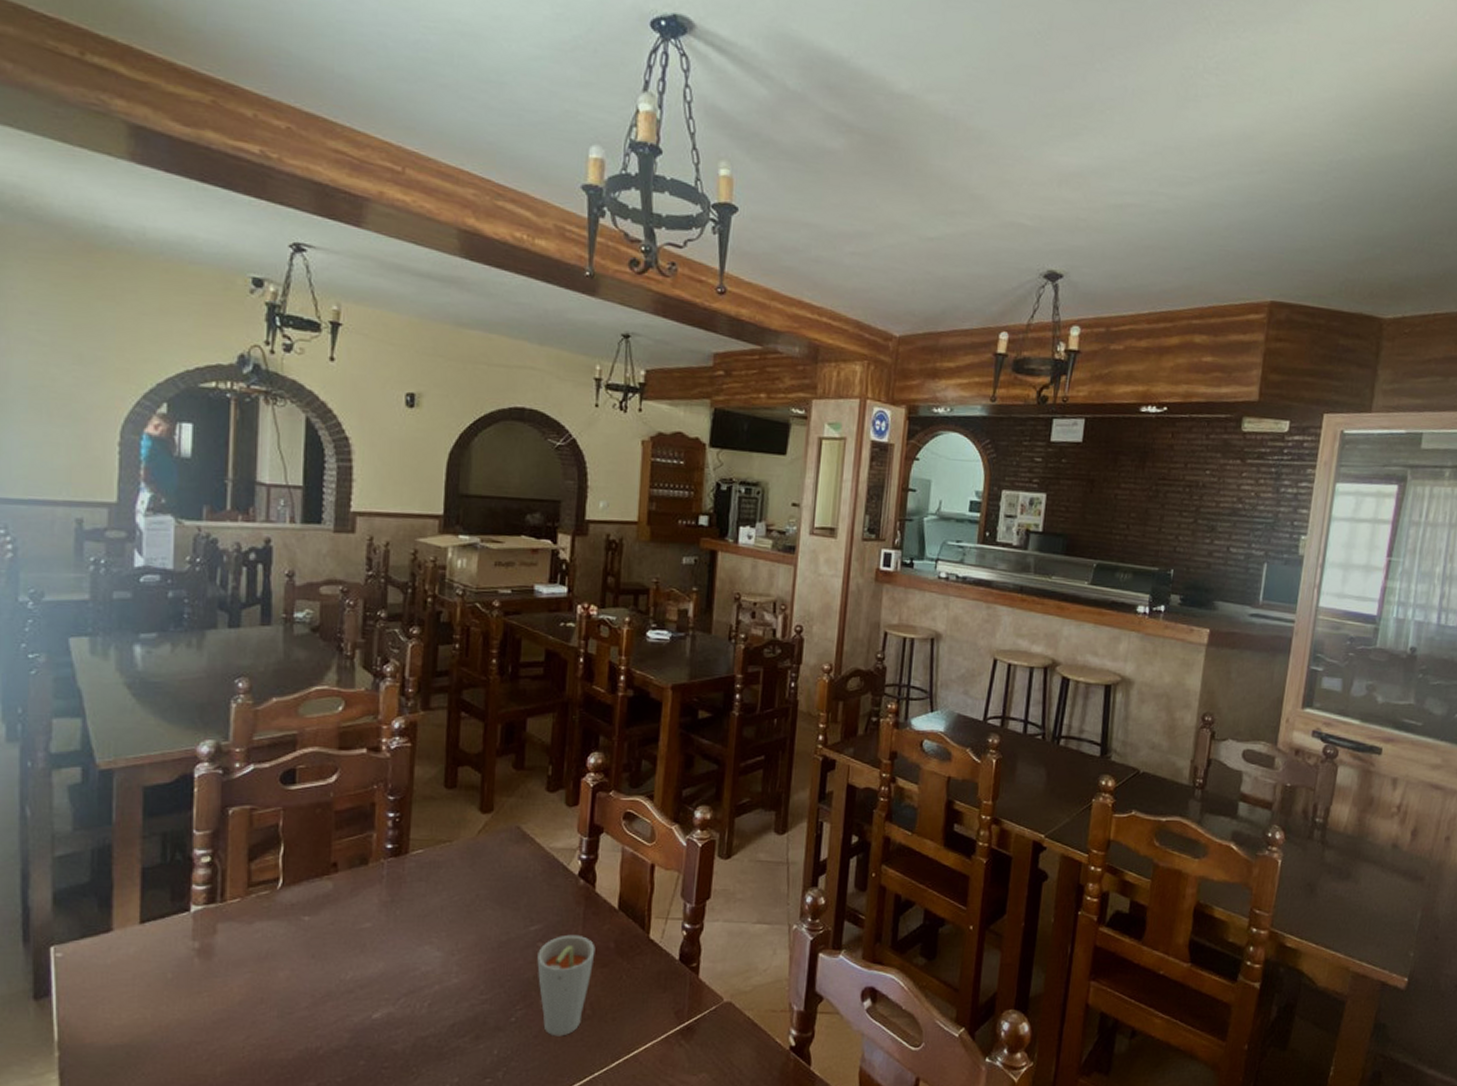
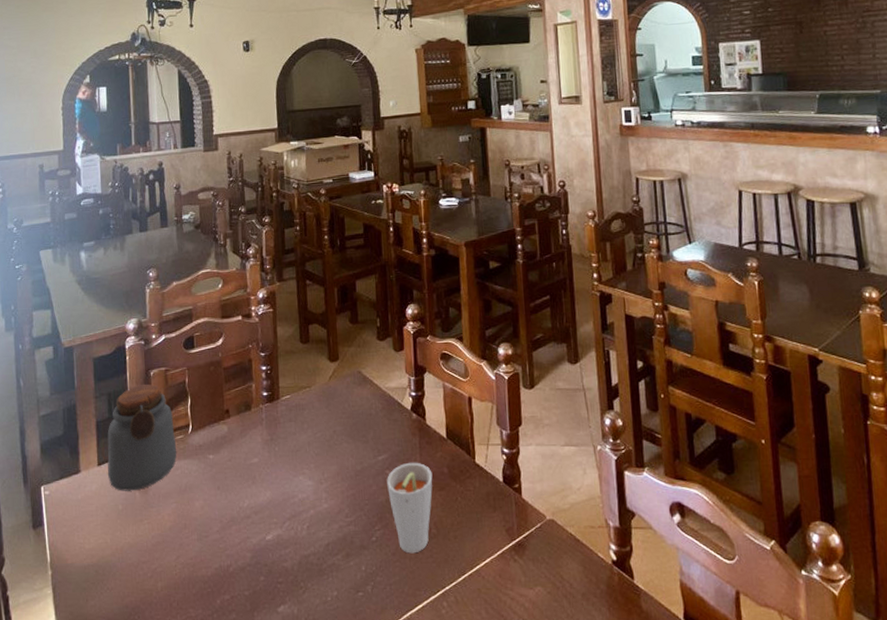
jar: none [155,824,259,956] -> present [107,384,177,491]

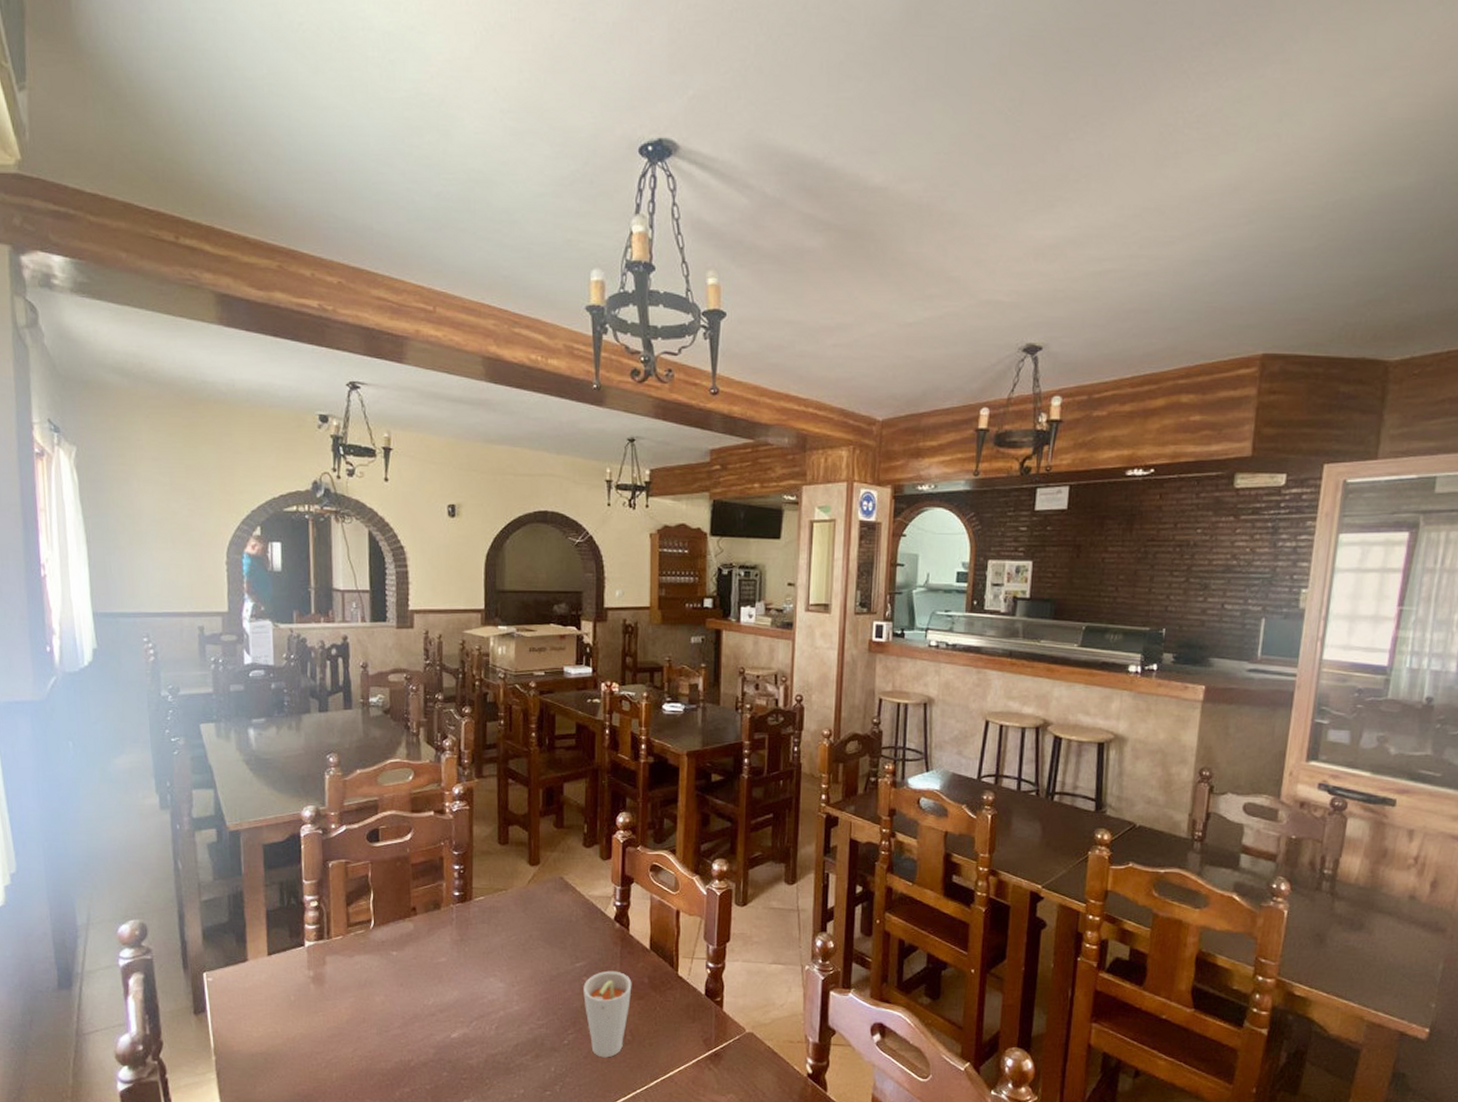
jar: present [107,384,177,491] -> none [278,875,357,983]

